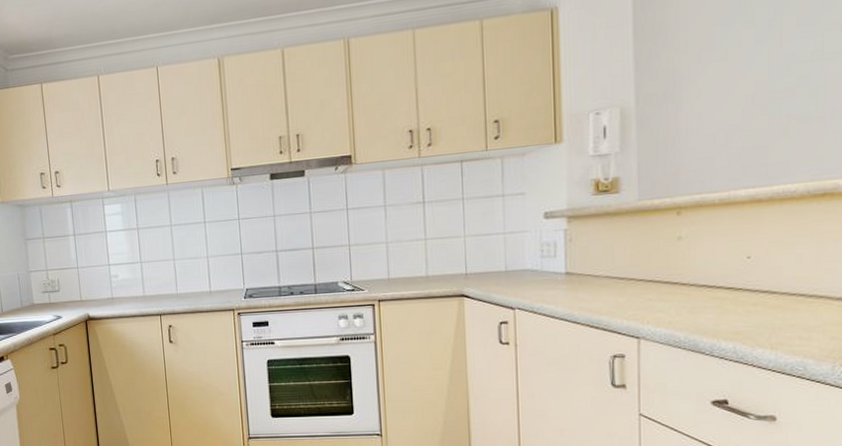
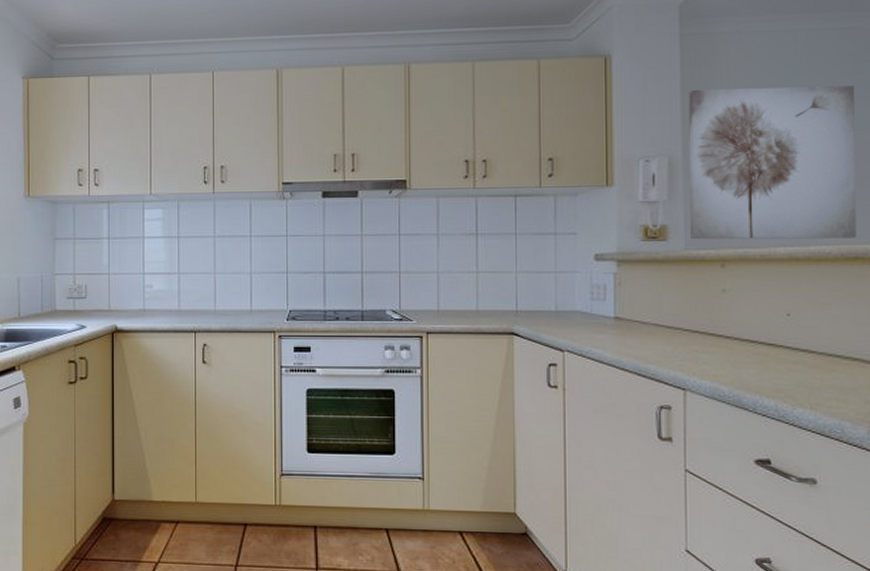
wall art: none [642,11,826,190] -> present [688,86,857,240]

